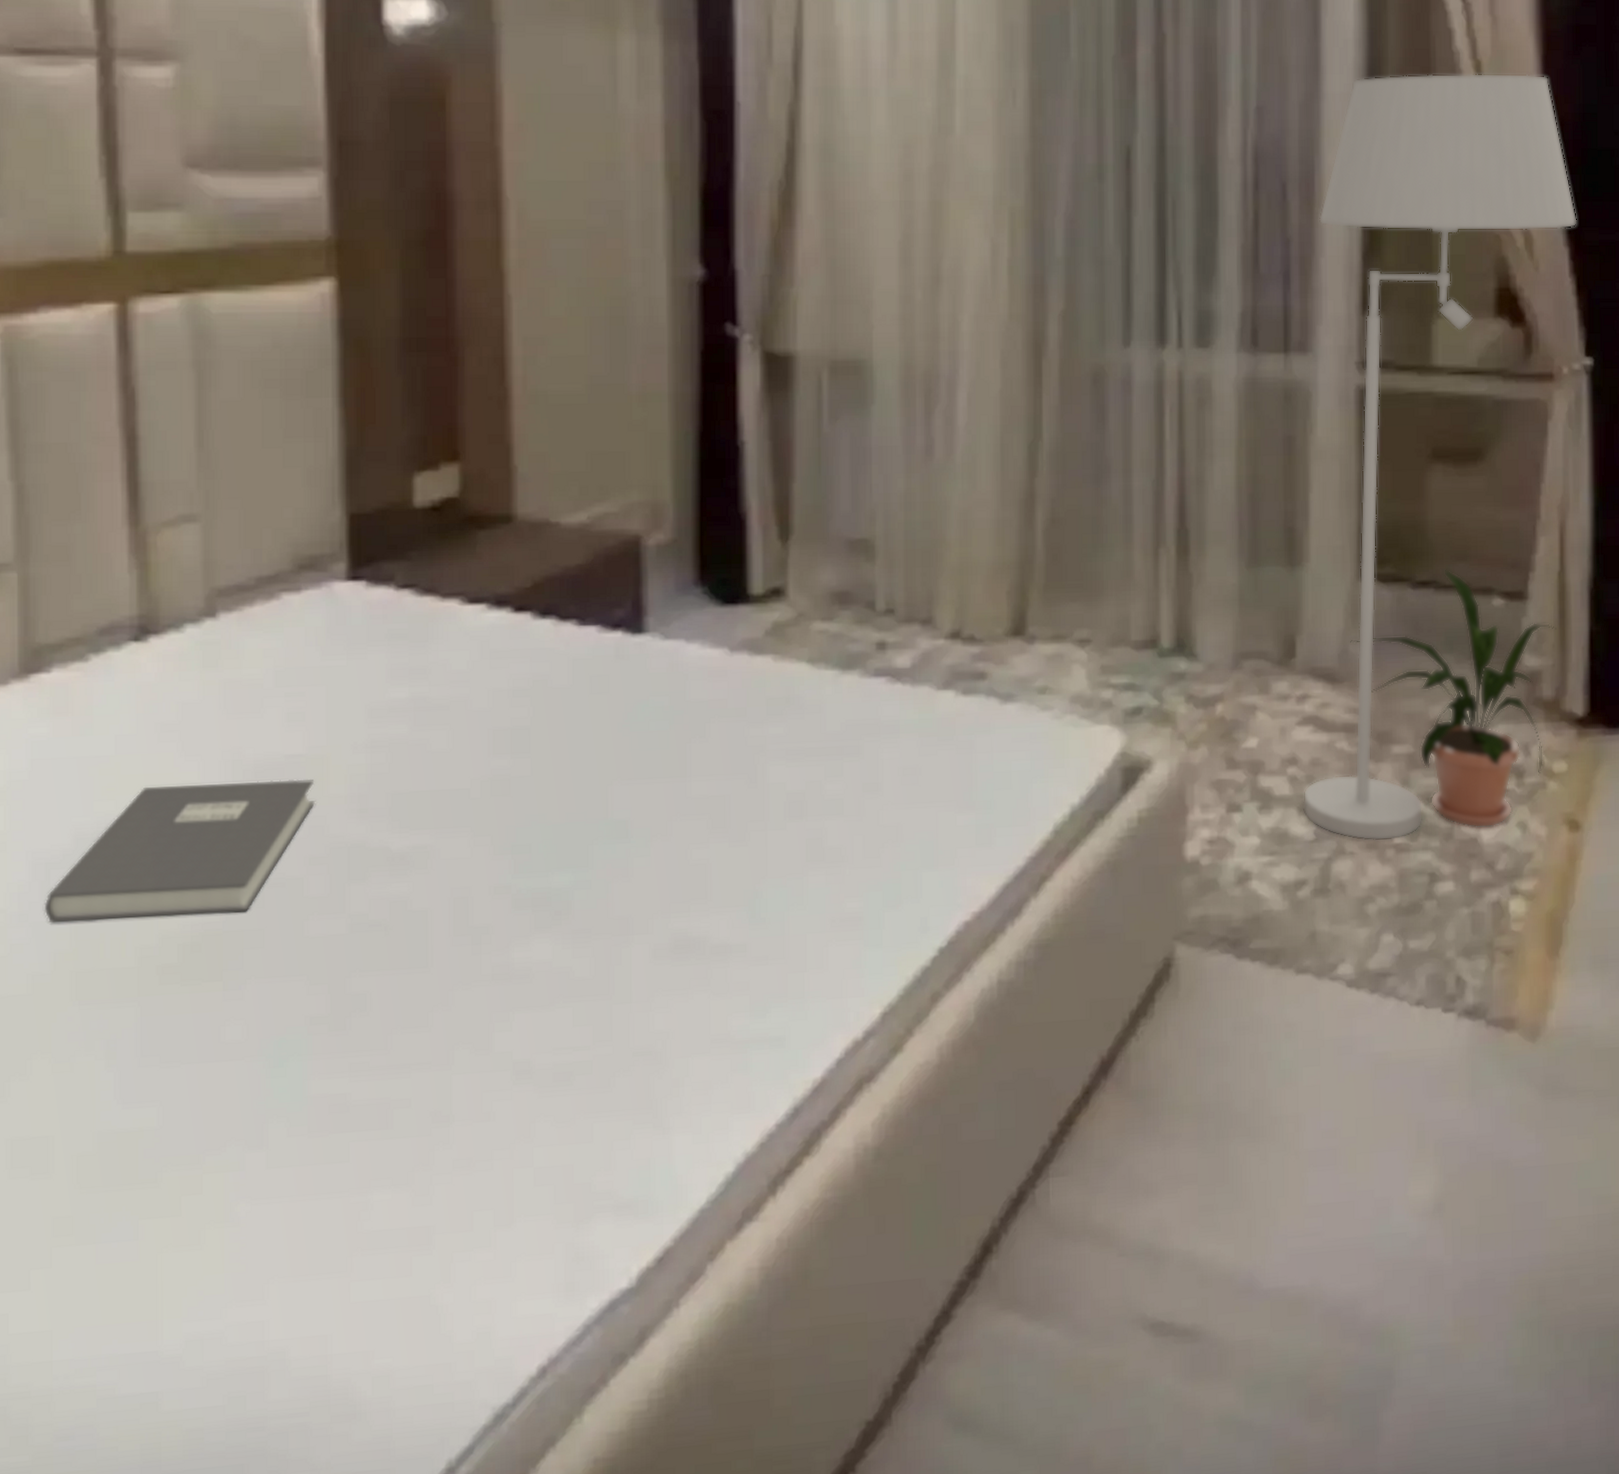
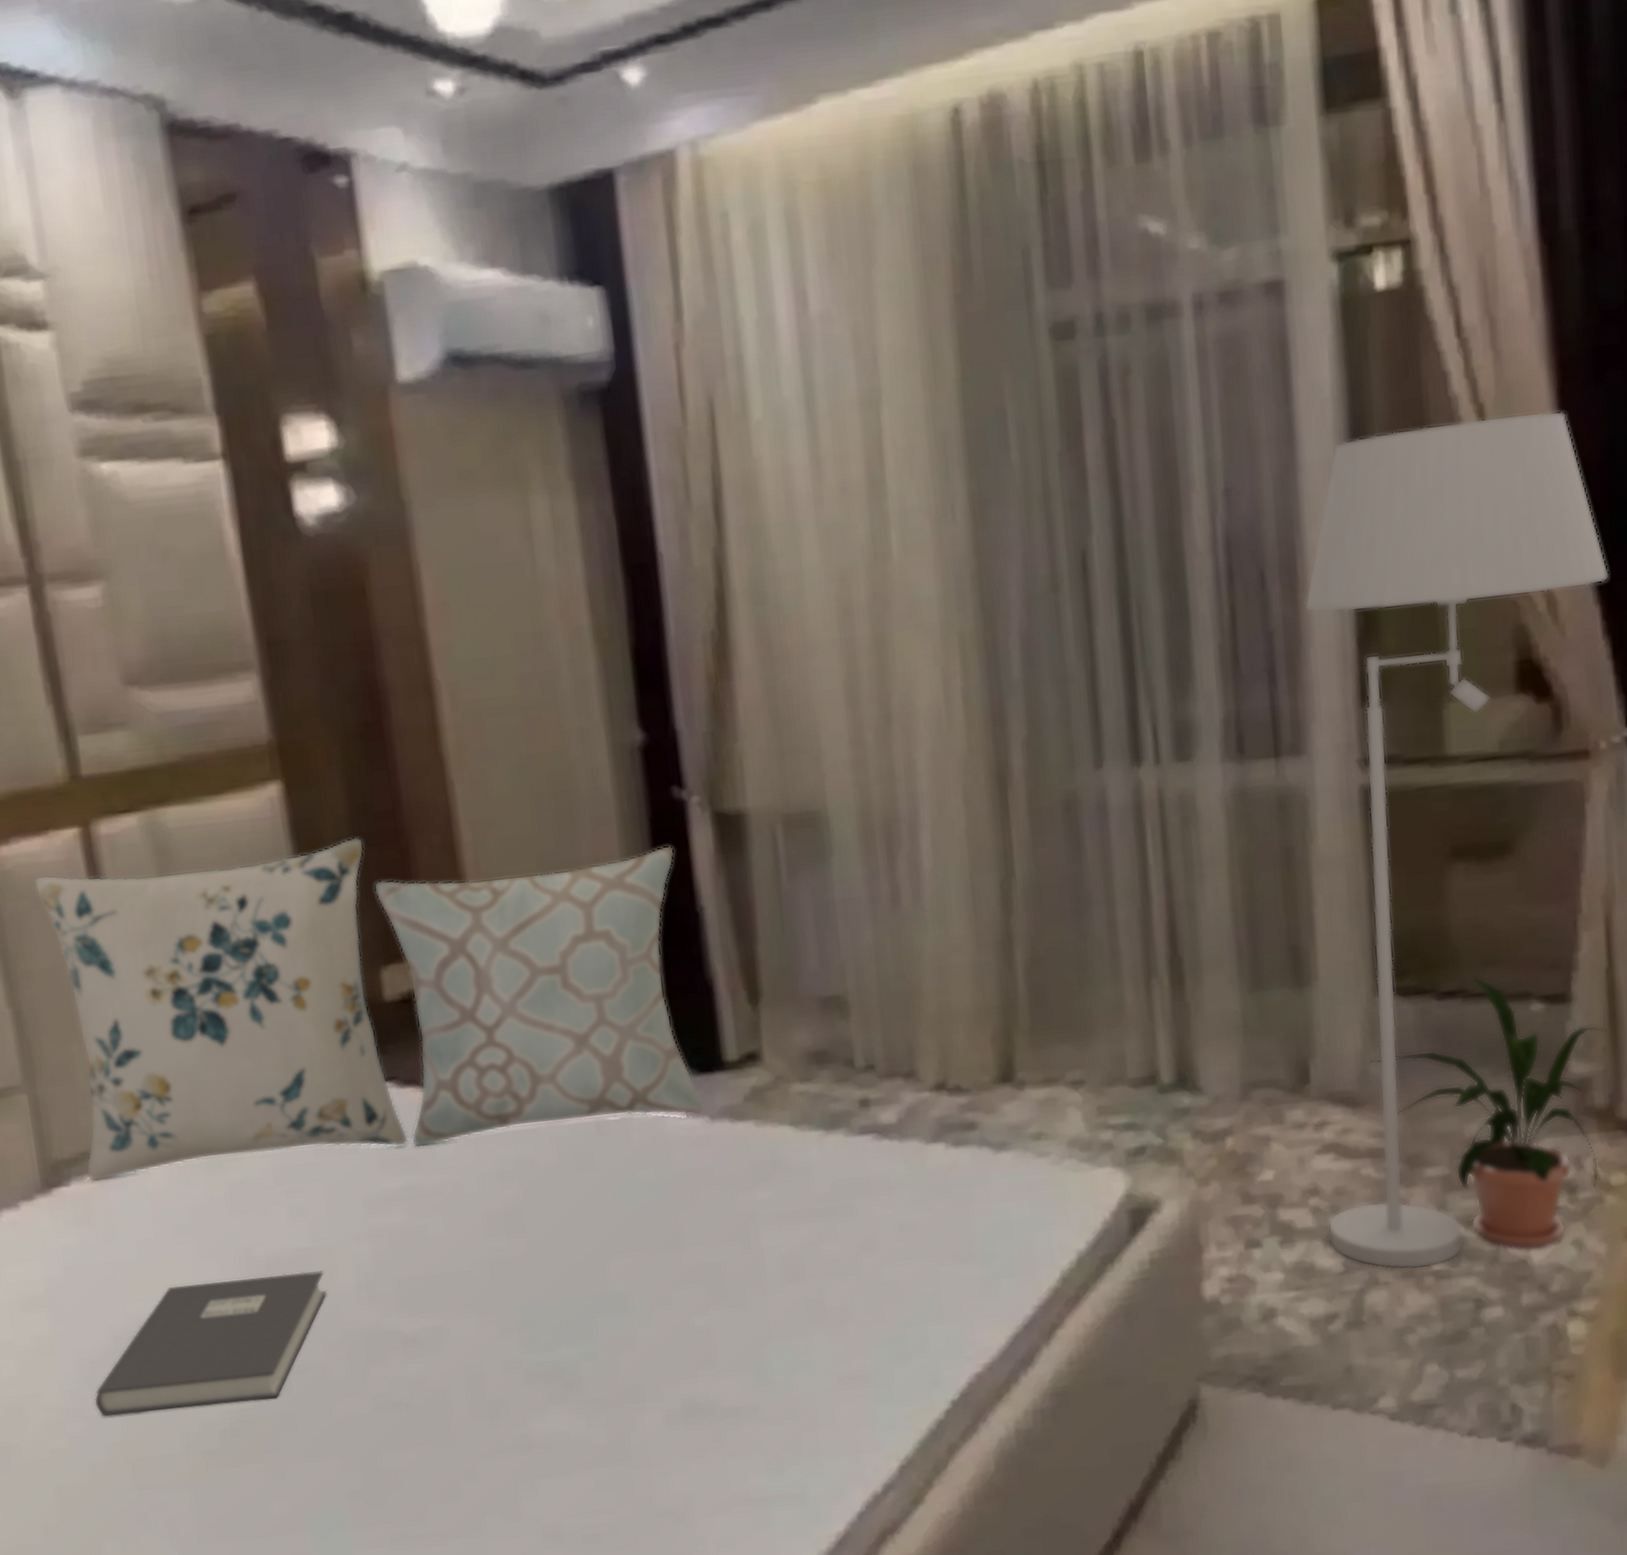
pillow: none [57,341,421,670] -> present [33,837,408,1182]
pillow: none [417,379,726,658] -> present [373,845,705,1147]

